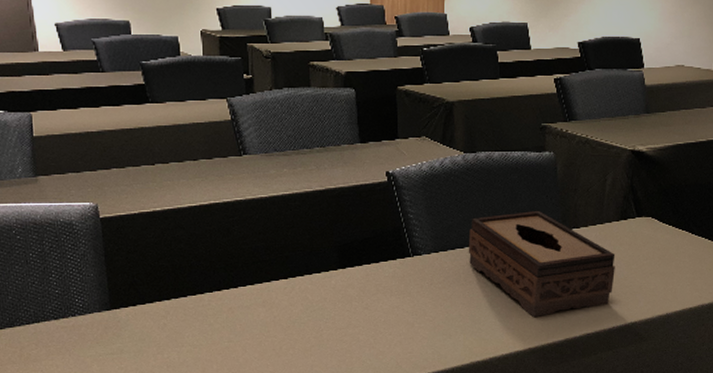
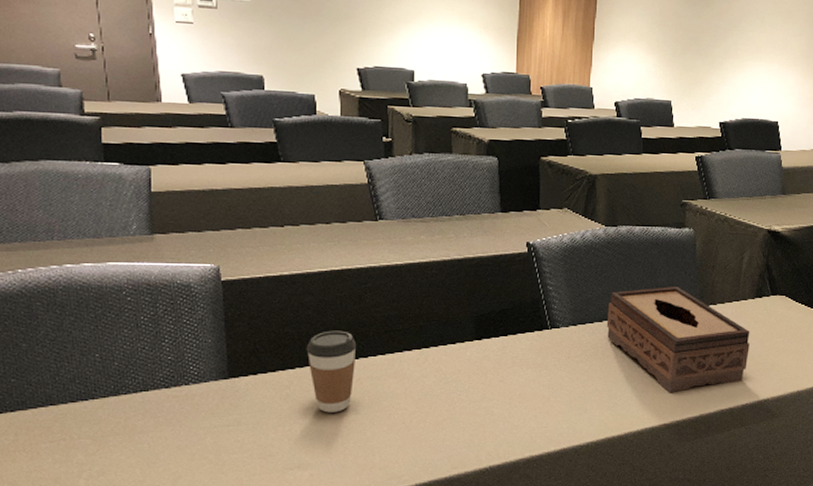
coffee cup: none [180,262,227,341] -> present [306,330,357,413]

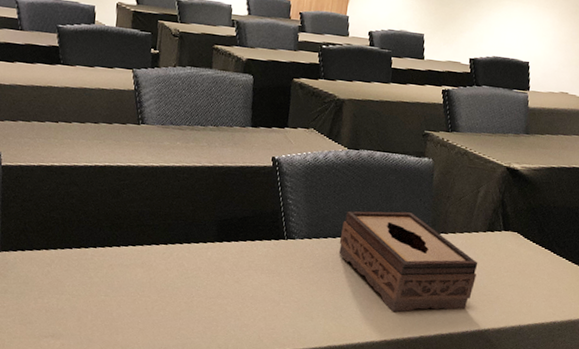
coffee cup: present [306,330,357,413] -> none [67,219,112,293]

